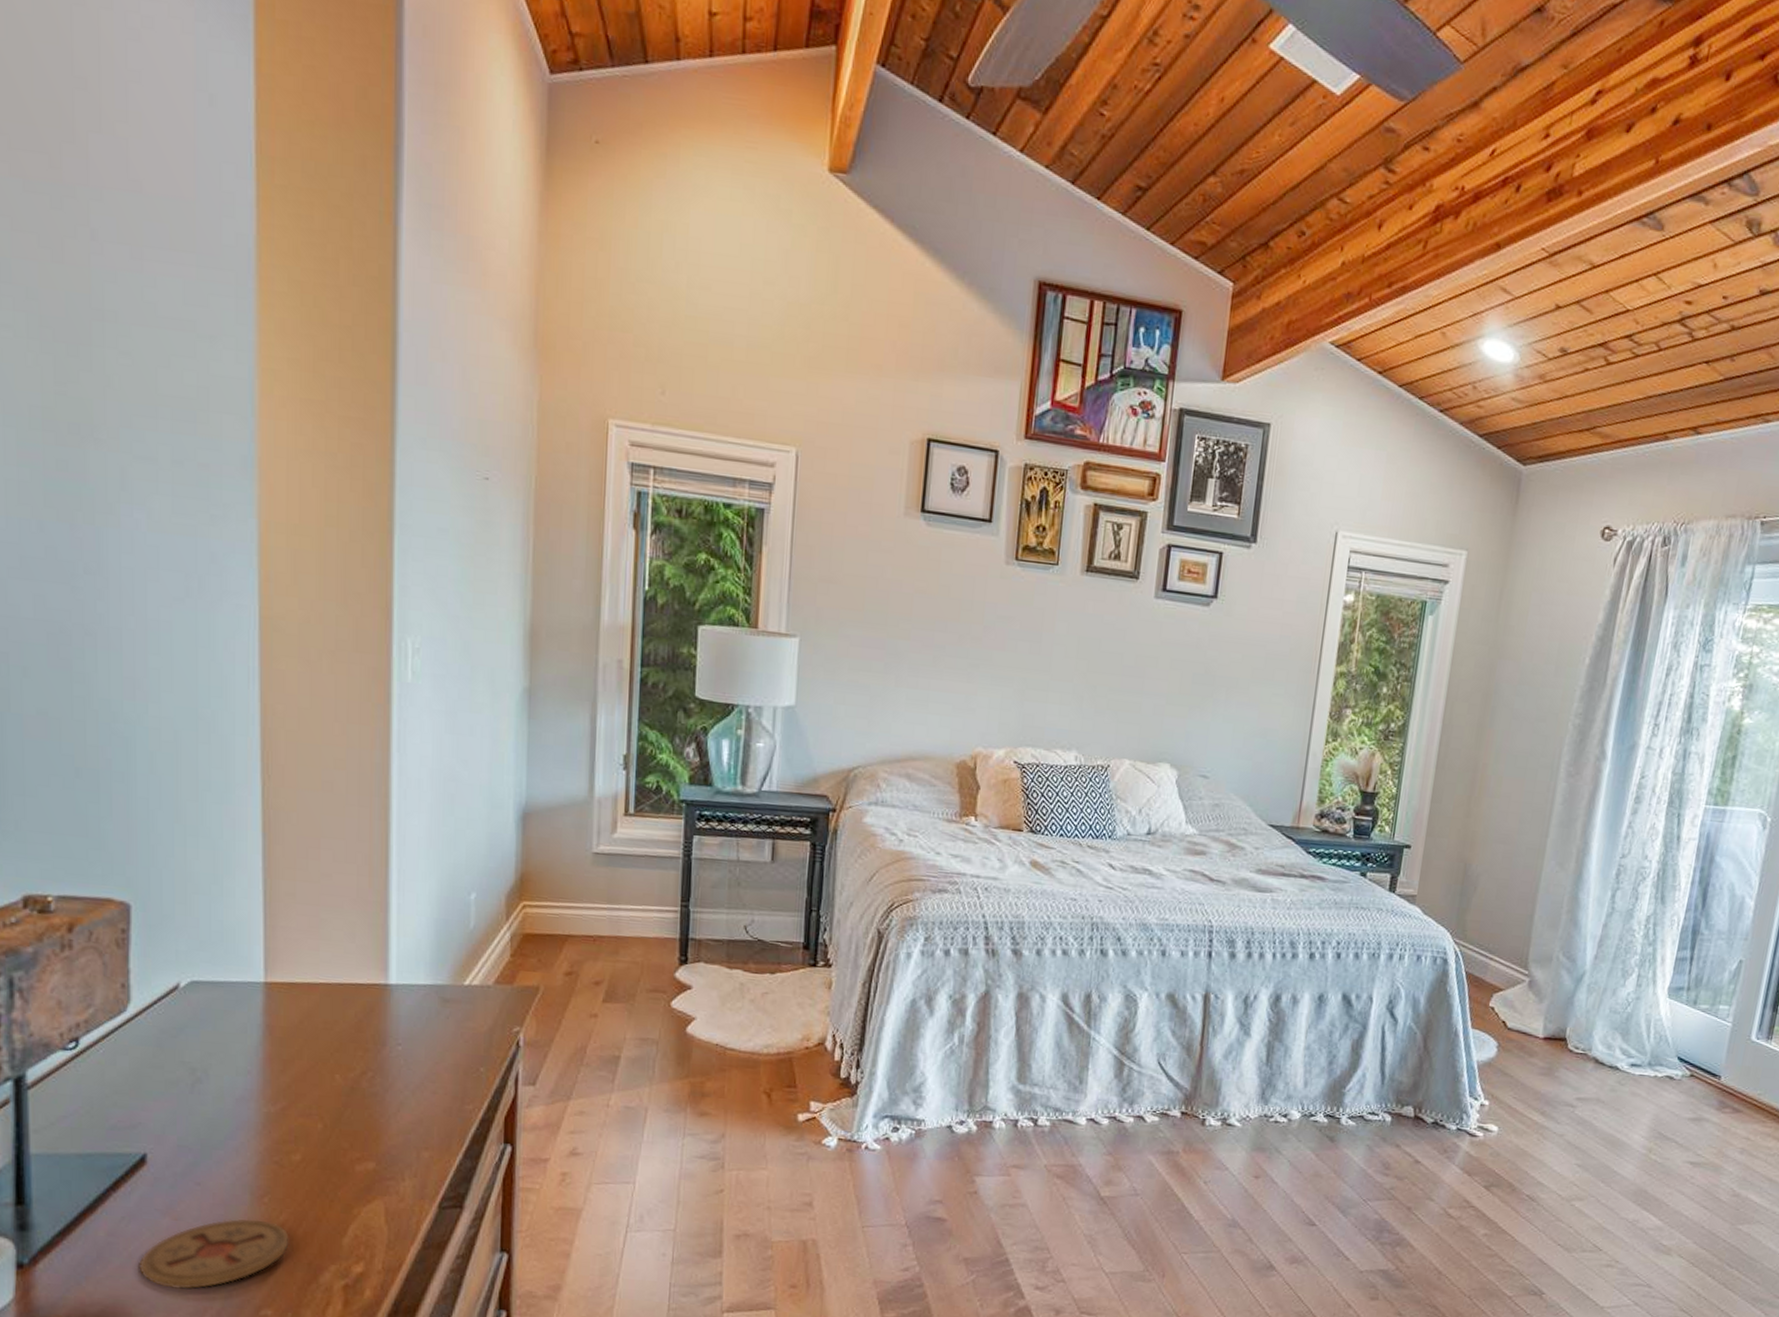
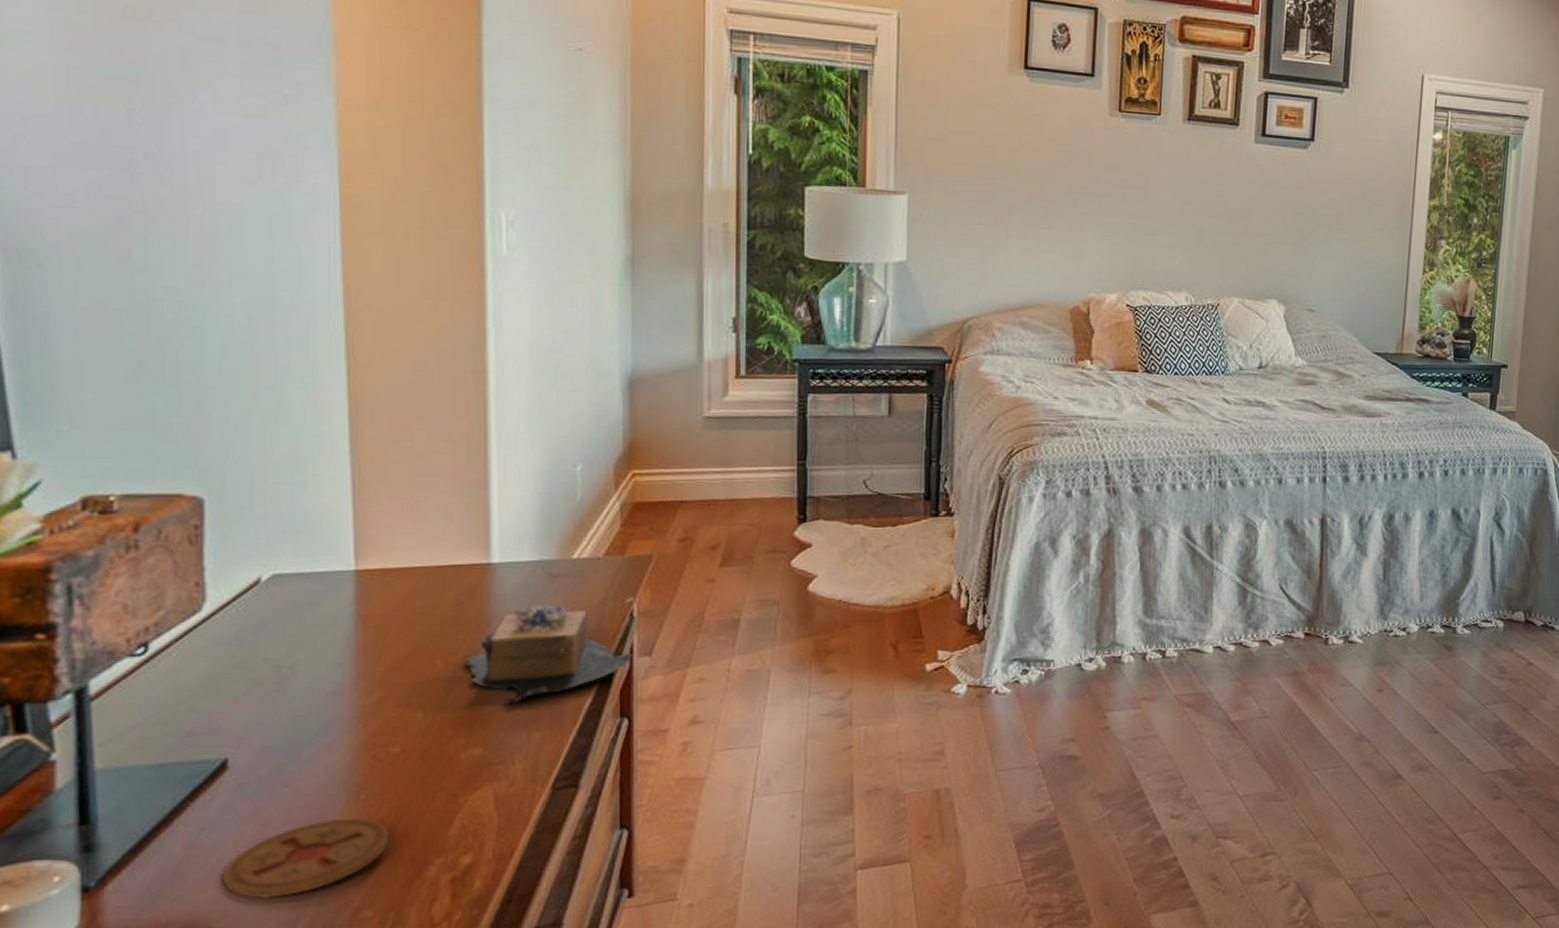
jewelry box: none [361,1027,517,1122] -> present [464,604,632,703]

